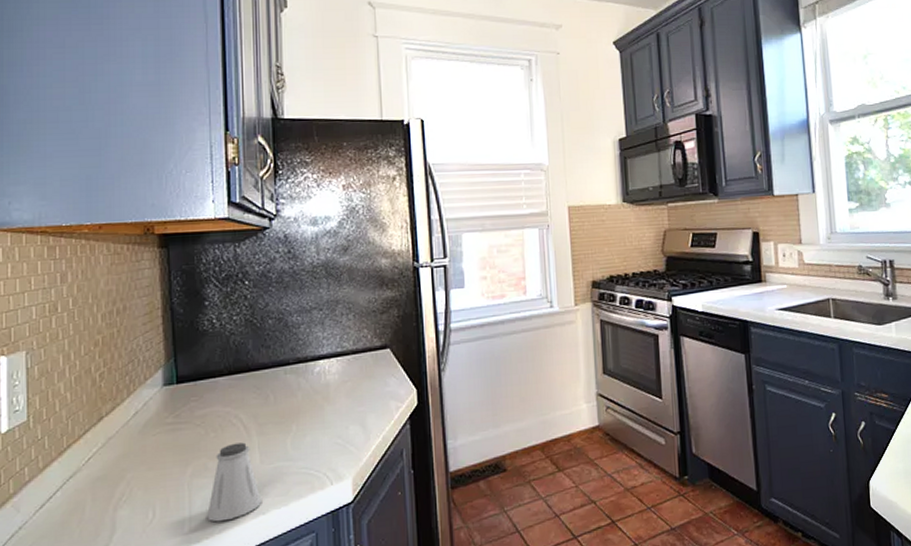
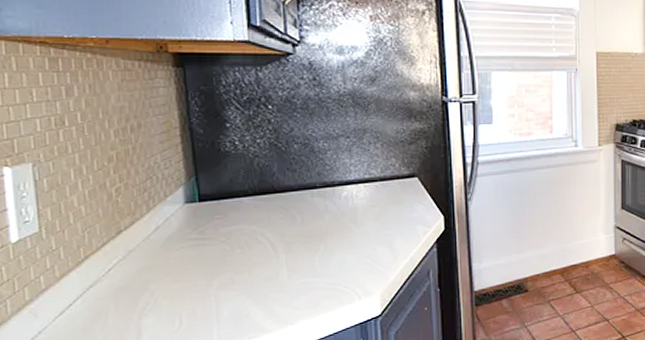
saltshaker: present [207,442,262,522] -> none [235,259,291,331]

